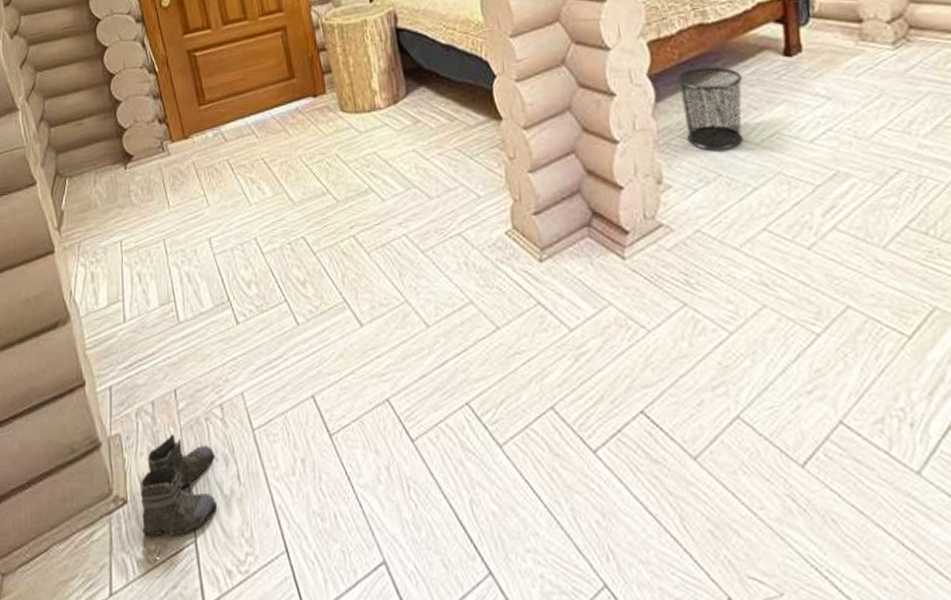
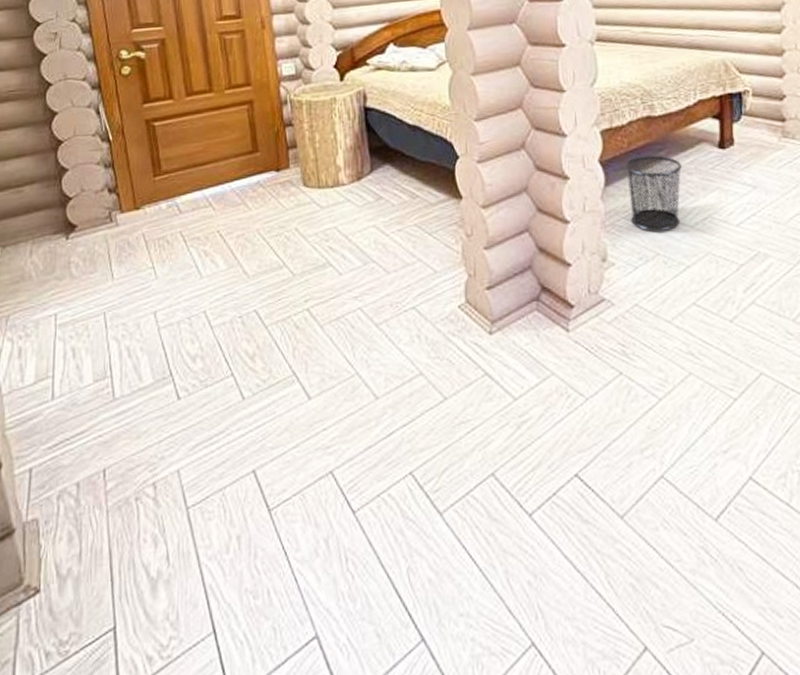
boots: present [140,434,217,558] -> none [55,517,143,649]

